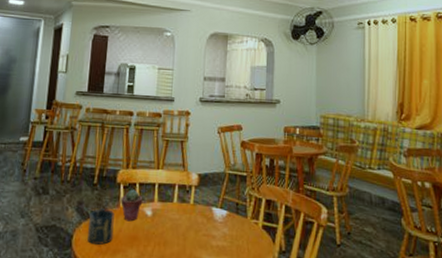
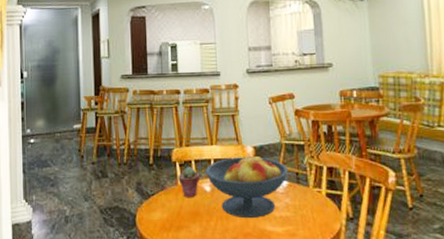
cup: present [87,209,115,245] -> none [149,188,175,222]
fruit bowl: none [148,181,229,246] -> present [205,154,288,218]

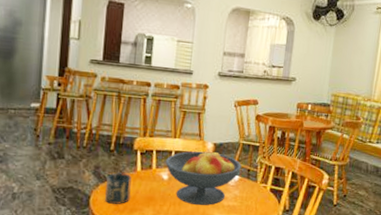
cup: none [149,188,175,222] -> present [105,173,132,204]
potted succulent: present [178,166,200,198] -> none [137,155,160,185]

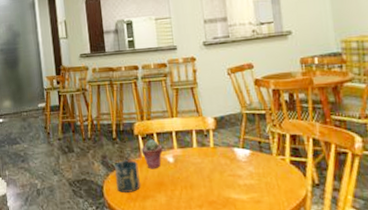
potted succulent: none [137,155,160,185] -> present [141,139,163,169]
fruit bowl: present [165,149,241,205] -> none [167,125,250,186]

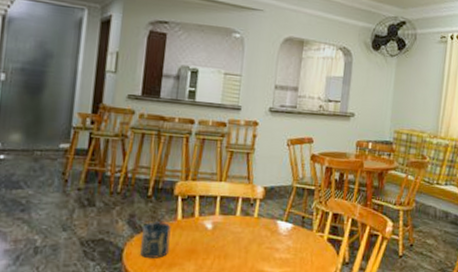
potted succulent: present [141,139,163,169] -> none [178,202,203,235]

